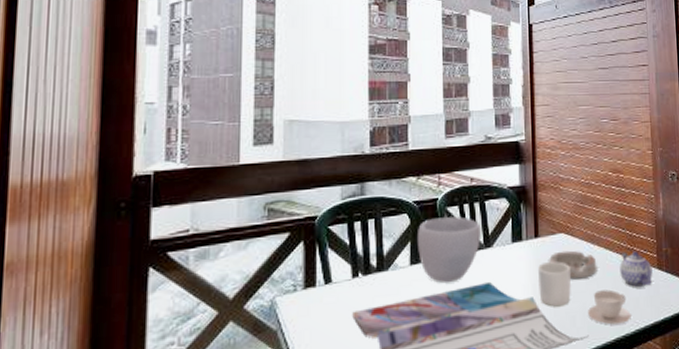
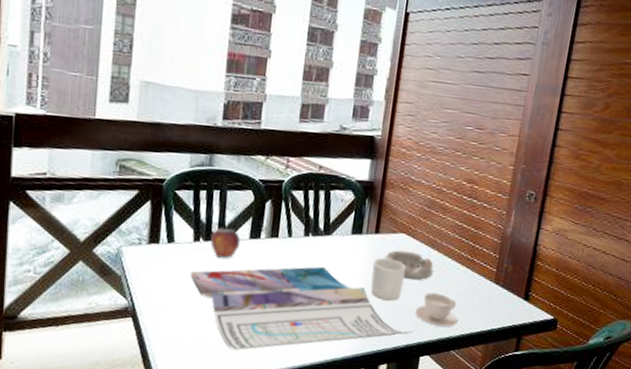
fruit: none [370,257,401,291] -> present [210,227,241,258]
bowl: present [418,216,482,282] -> none [258,199,324,261]
teapot: present [620,251,653,287] -> none [454,261,489,297]

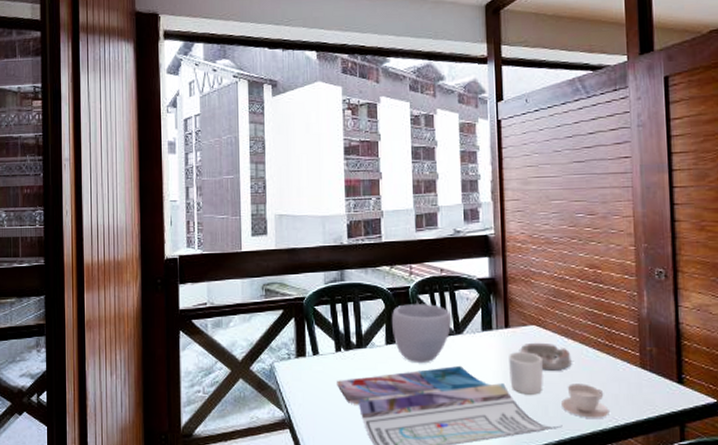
fruit: present [210,227,241,258] -> none [350,336,378,365]
bowl: none [258,199,324,261] -> present [392,304,452,362]

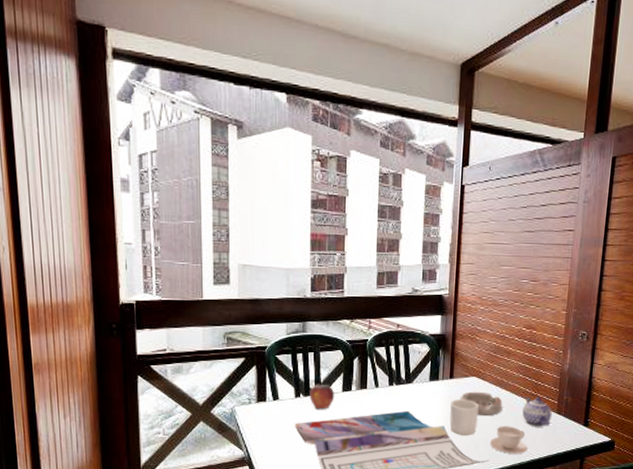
fruit: none [350,336,378,365] -> present [309,384,335,410]
bowl: present [392,304,452,362] -> none [349,355,404,407]
teapot: none [597,348,635,384] -> present [522,397,552,426]

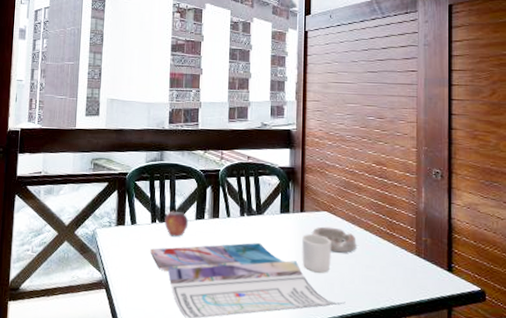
teacup: present [490,426,528,454] -> none [346,265,387,298]
teapot: present [522,397,552,426] -> none [378,235,411,269]

